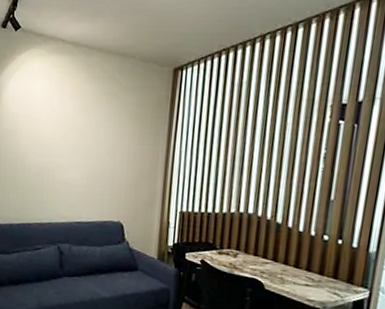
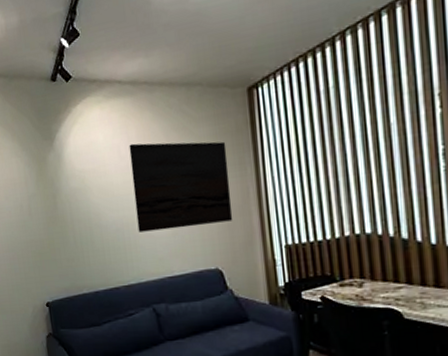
wall art: none [57,98,147,183] -> present [129,141,233,232]

